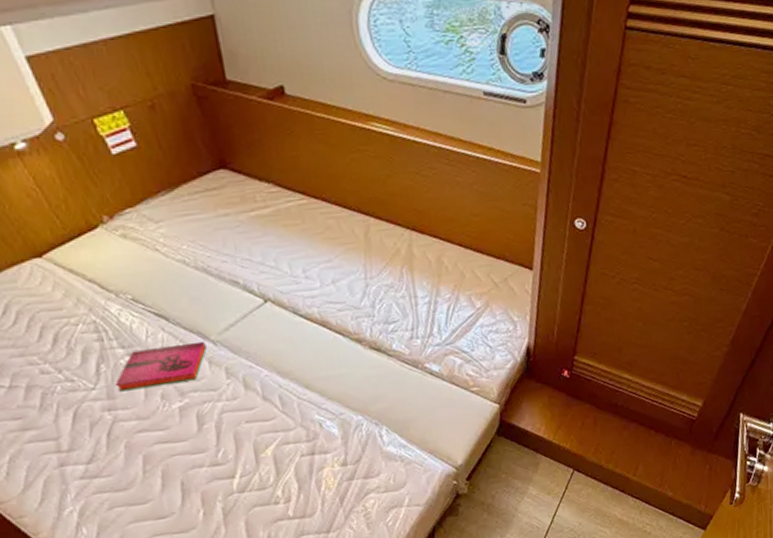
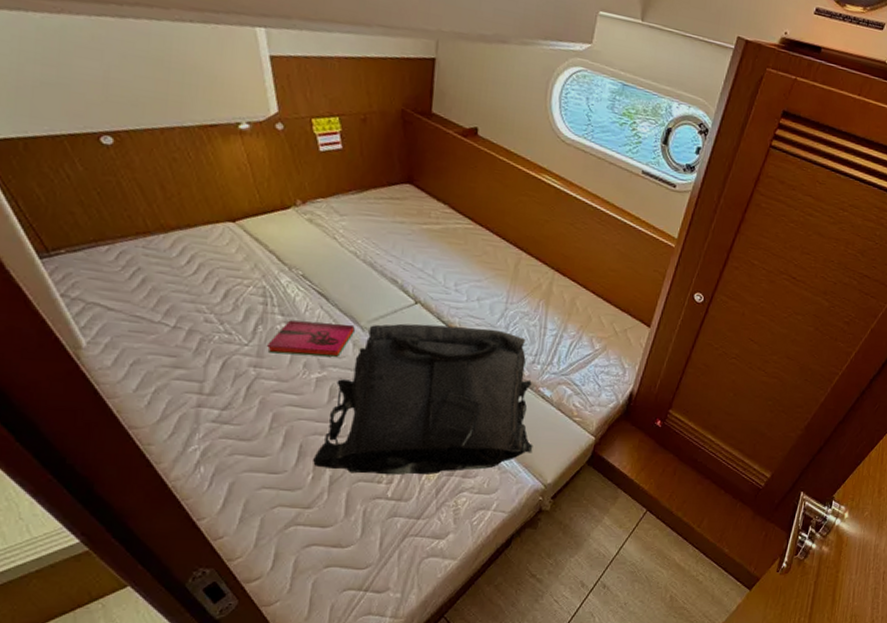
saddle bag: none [199,311,434,502] -> present [313,323,533,476]

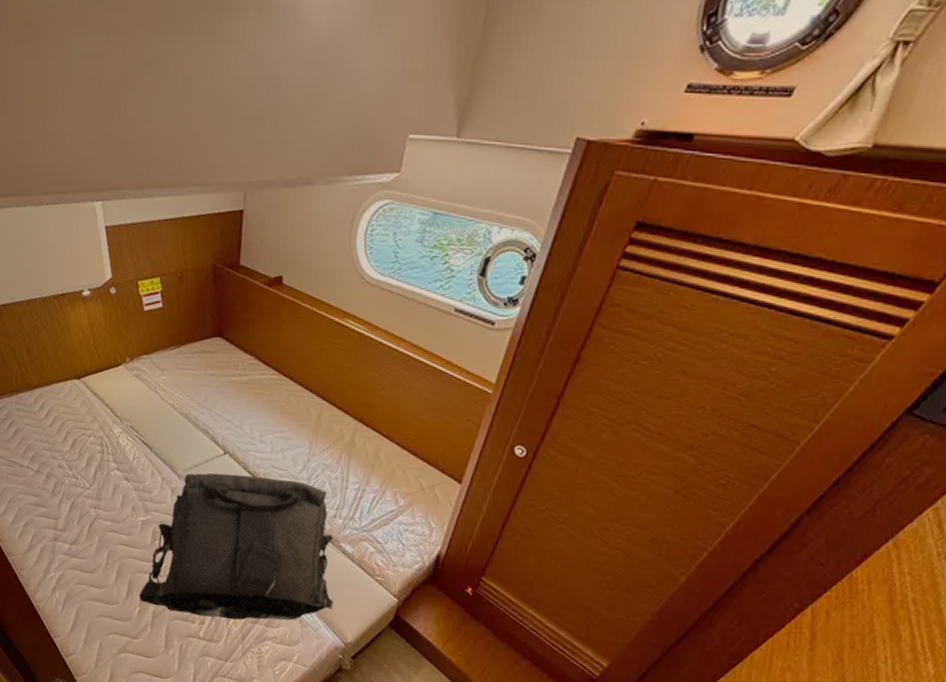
hardback book: present [267,320,355,357] -> none [104,467,173,503]

